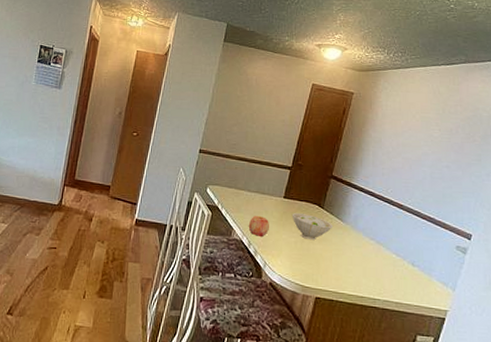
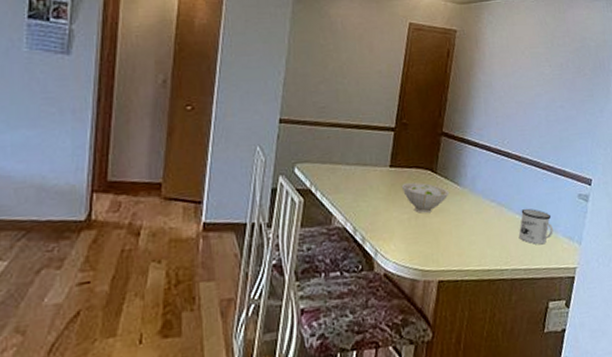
apple: present [248,215,269,237] -> none [351,192,377,219]
mug: none [393,250,428,285] -> present [518,208,554,245]

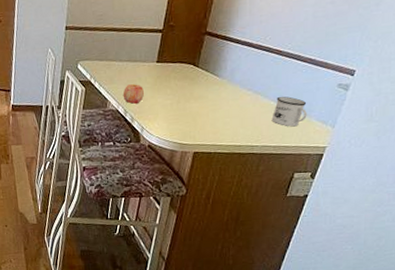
apple: none [351,192,377,219] -> present [122,83,144,104]
bowl: present [401,182,450,214] -> none [166,74,210,100]

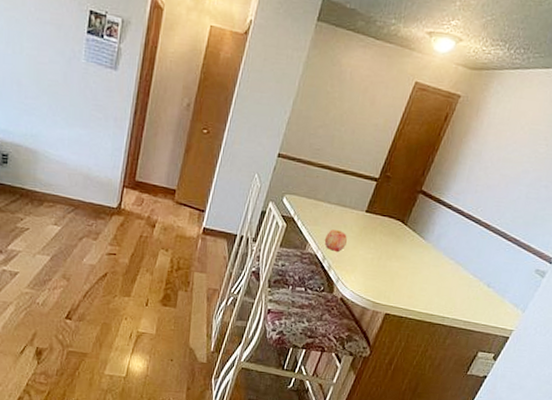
mug: present [271,96,307,127] -> none [467,271,504,305]

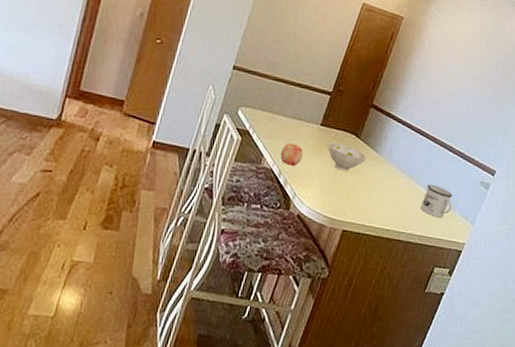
bowl: none [372,228,415,258] -> present [327,141,368,172]
mug: none [467,271,504,305] -> present [420,184,453,218]

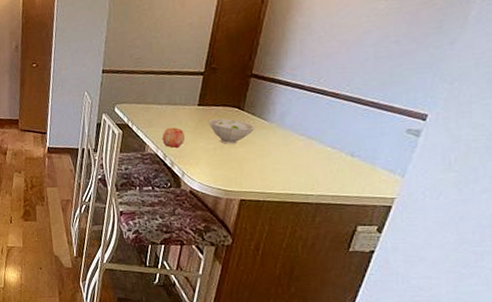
mug: present [420,184,453,218] -> none [328,141,370,176]

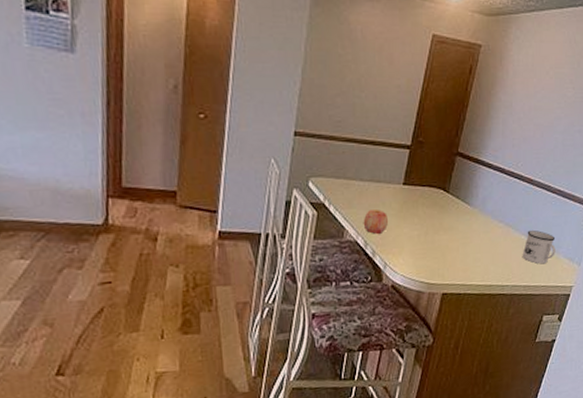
bowl: present [208,118,257,145] -> none [413,200,460,232]
mug: none [328,141,370,176] -> present [522,229,556,265]

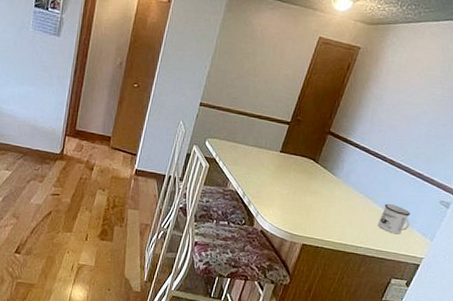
apple: present [363,208,388,234] -> none [244,168,264,188]

